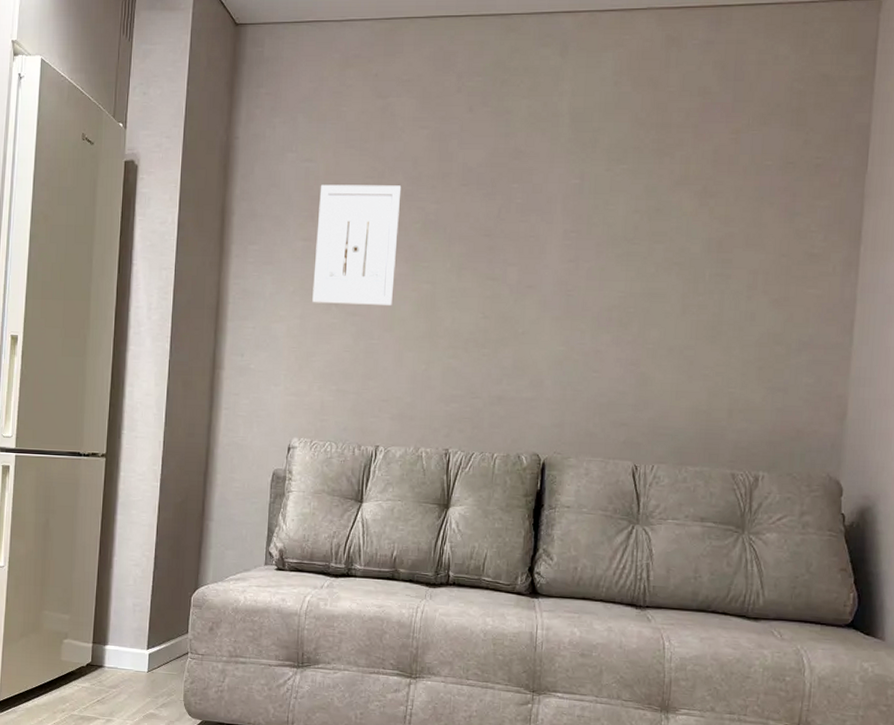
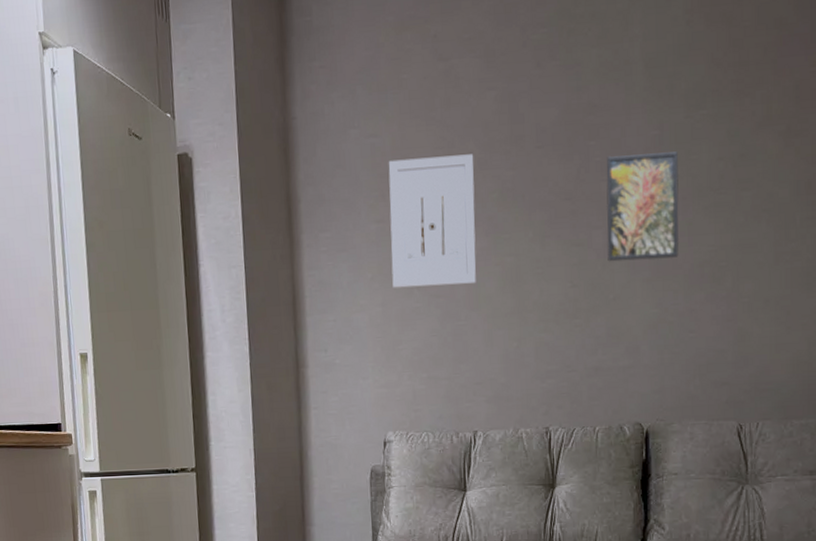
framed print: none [520,199,596,301] -> present [606,151,680,262]

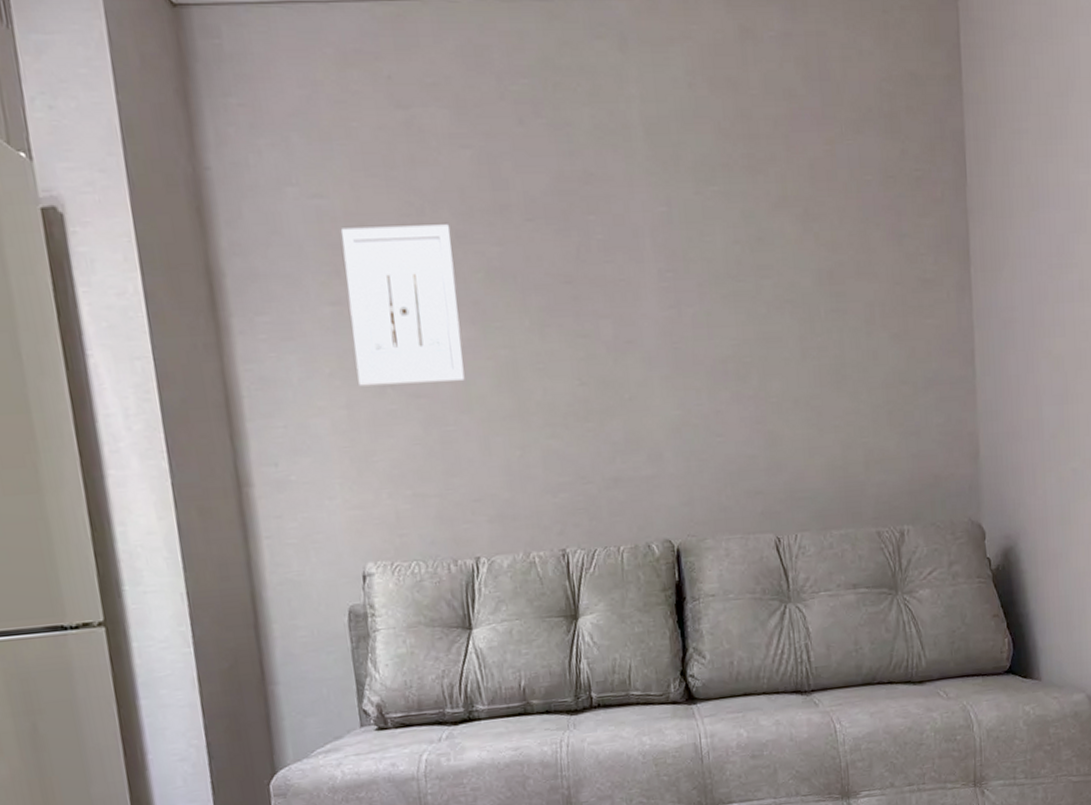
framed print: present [606,151,680,262] -> none [610,232,699,357]

